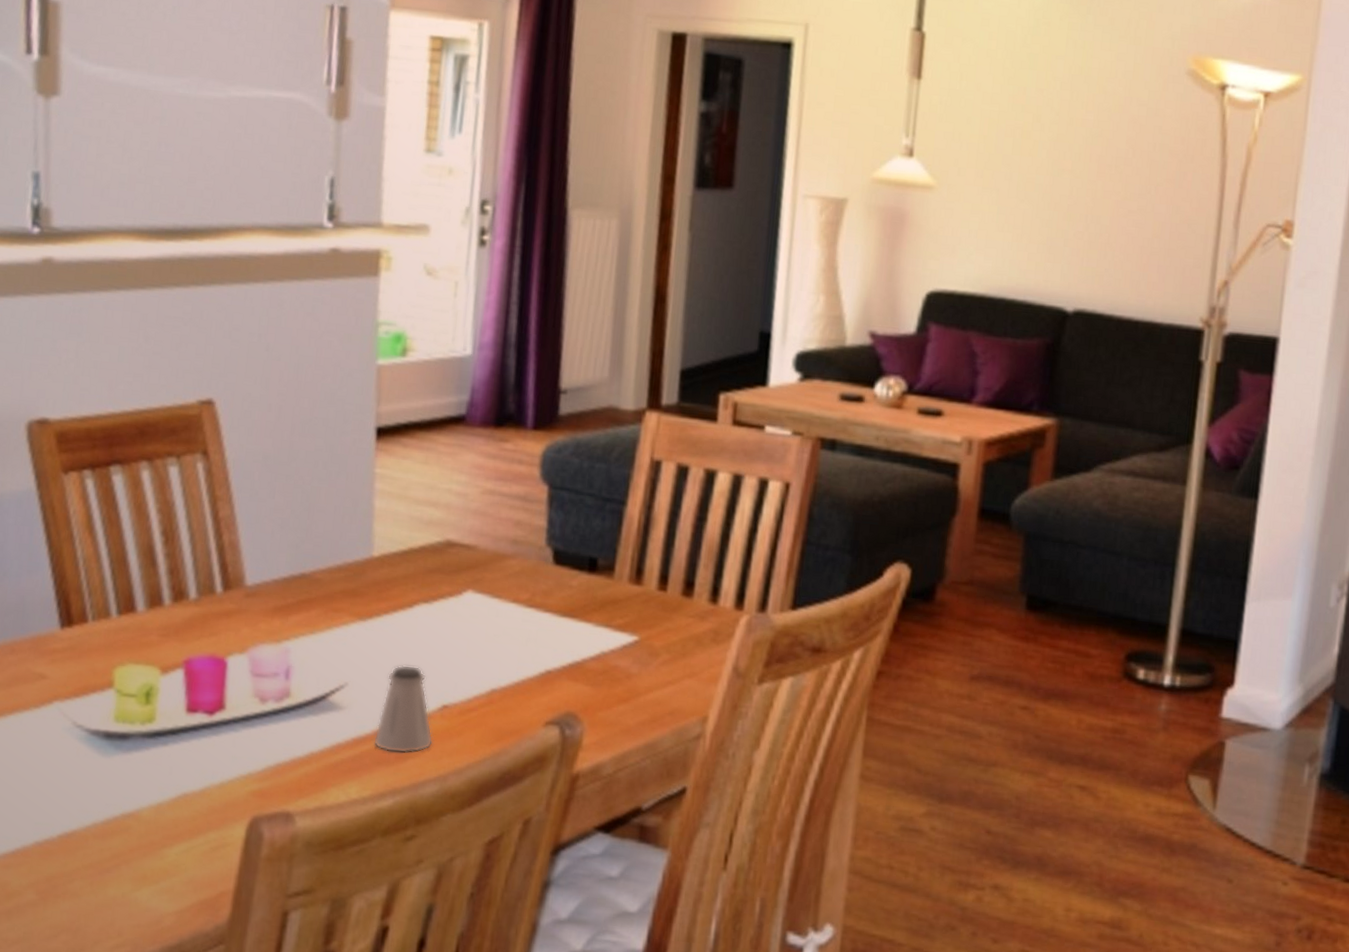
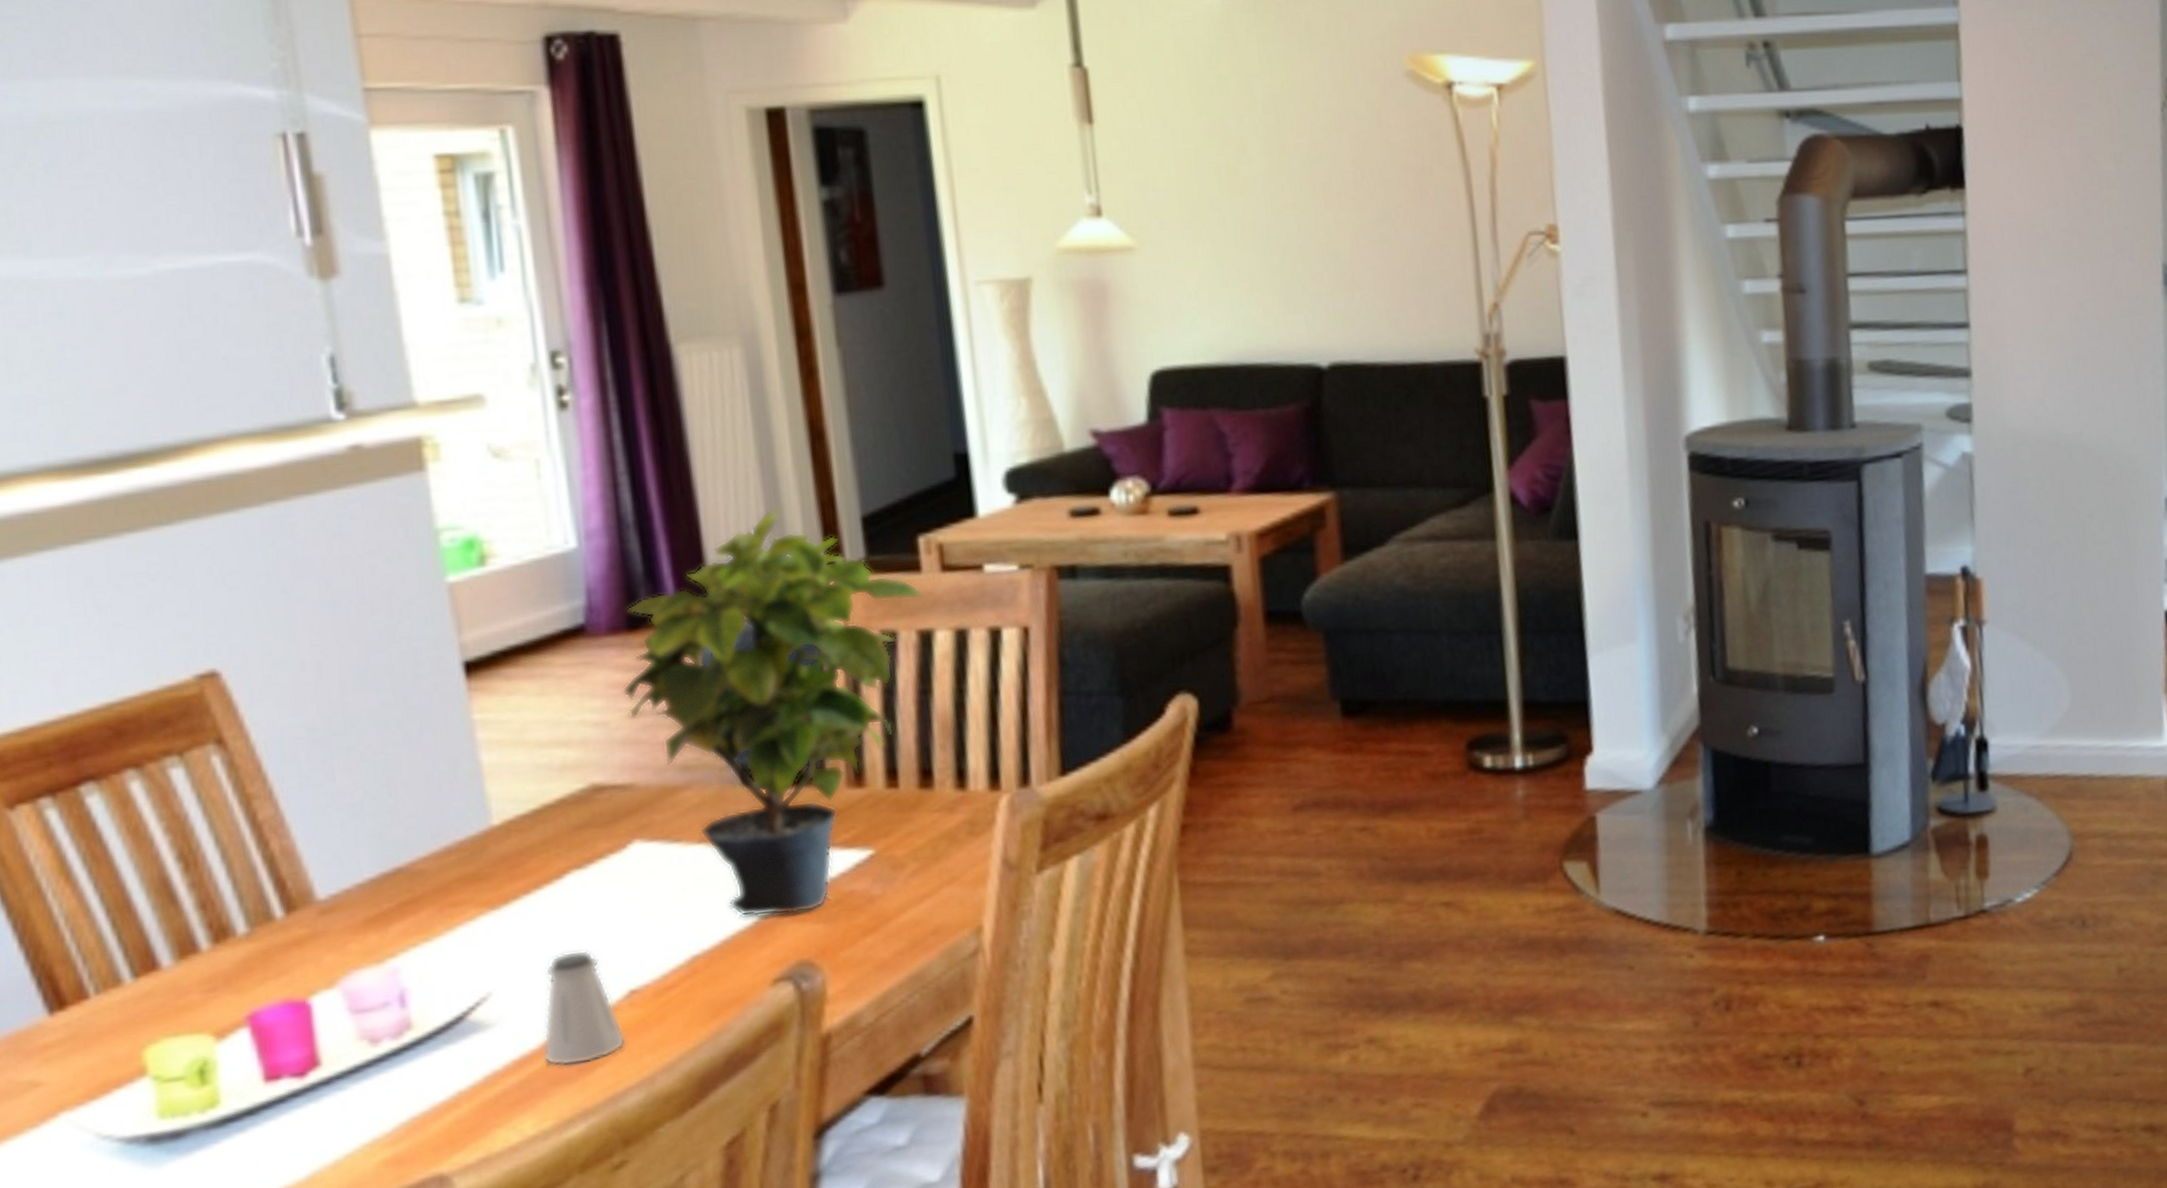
potted plant: none [481,349,715,675] -> present [622,505,924,917]

